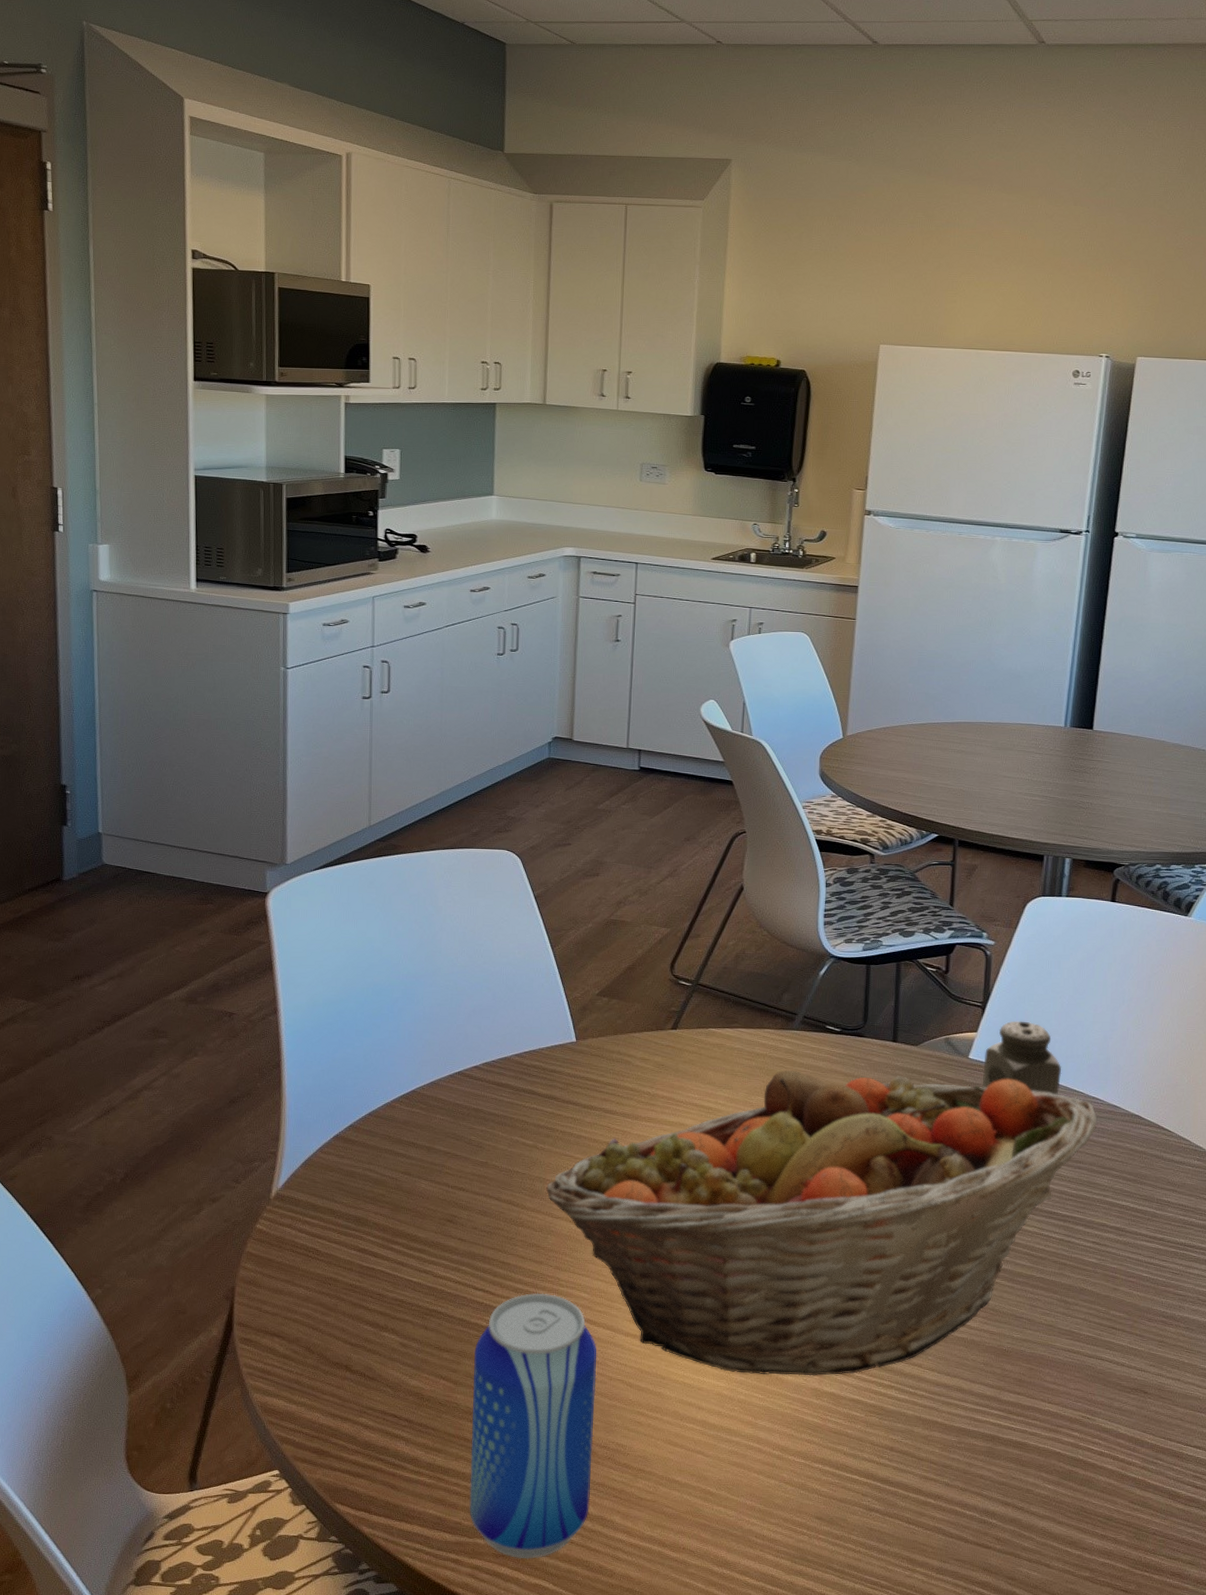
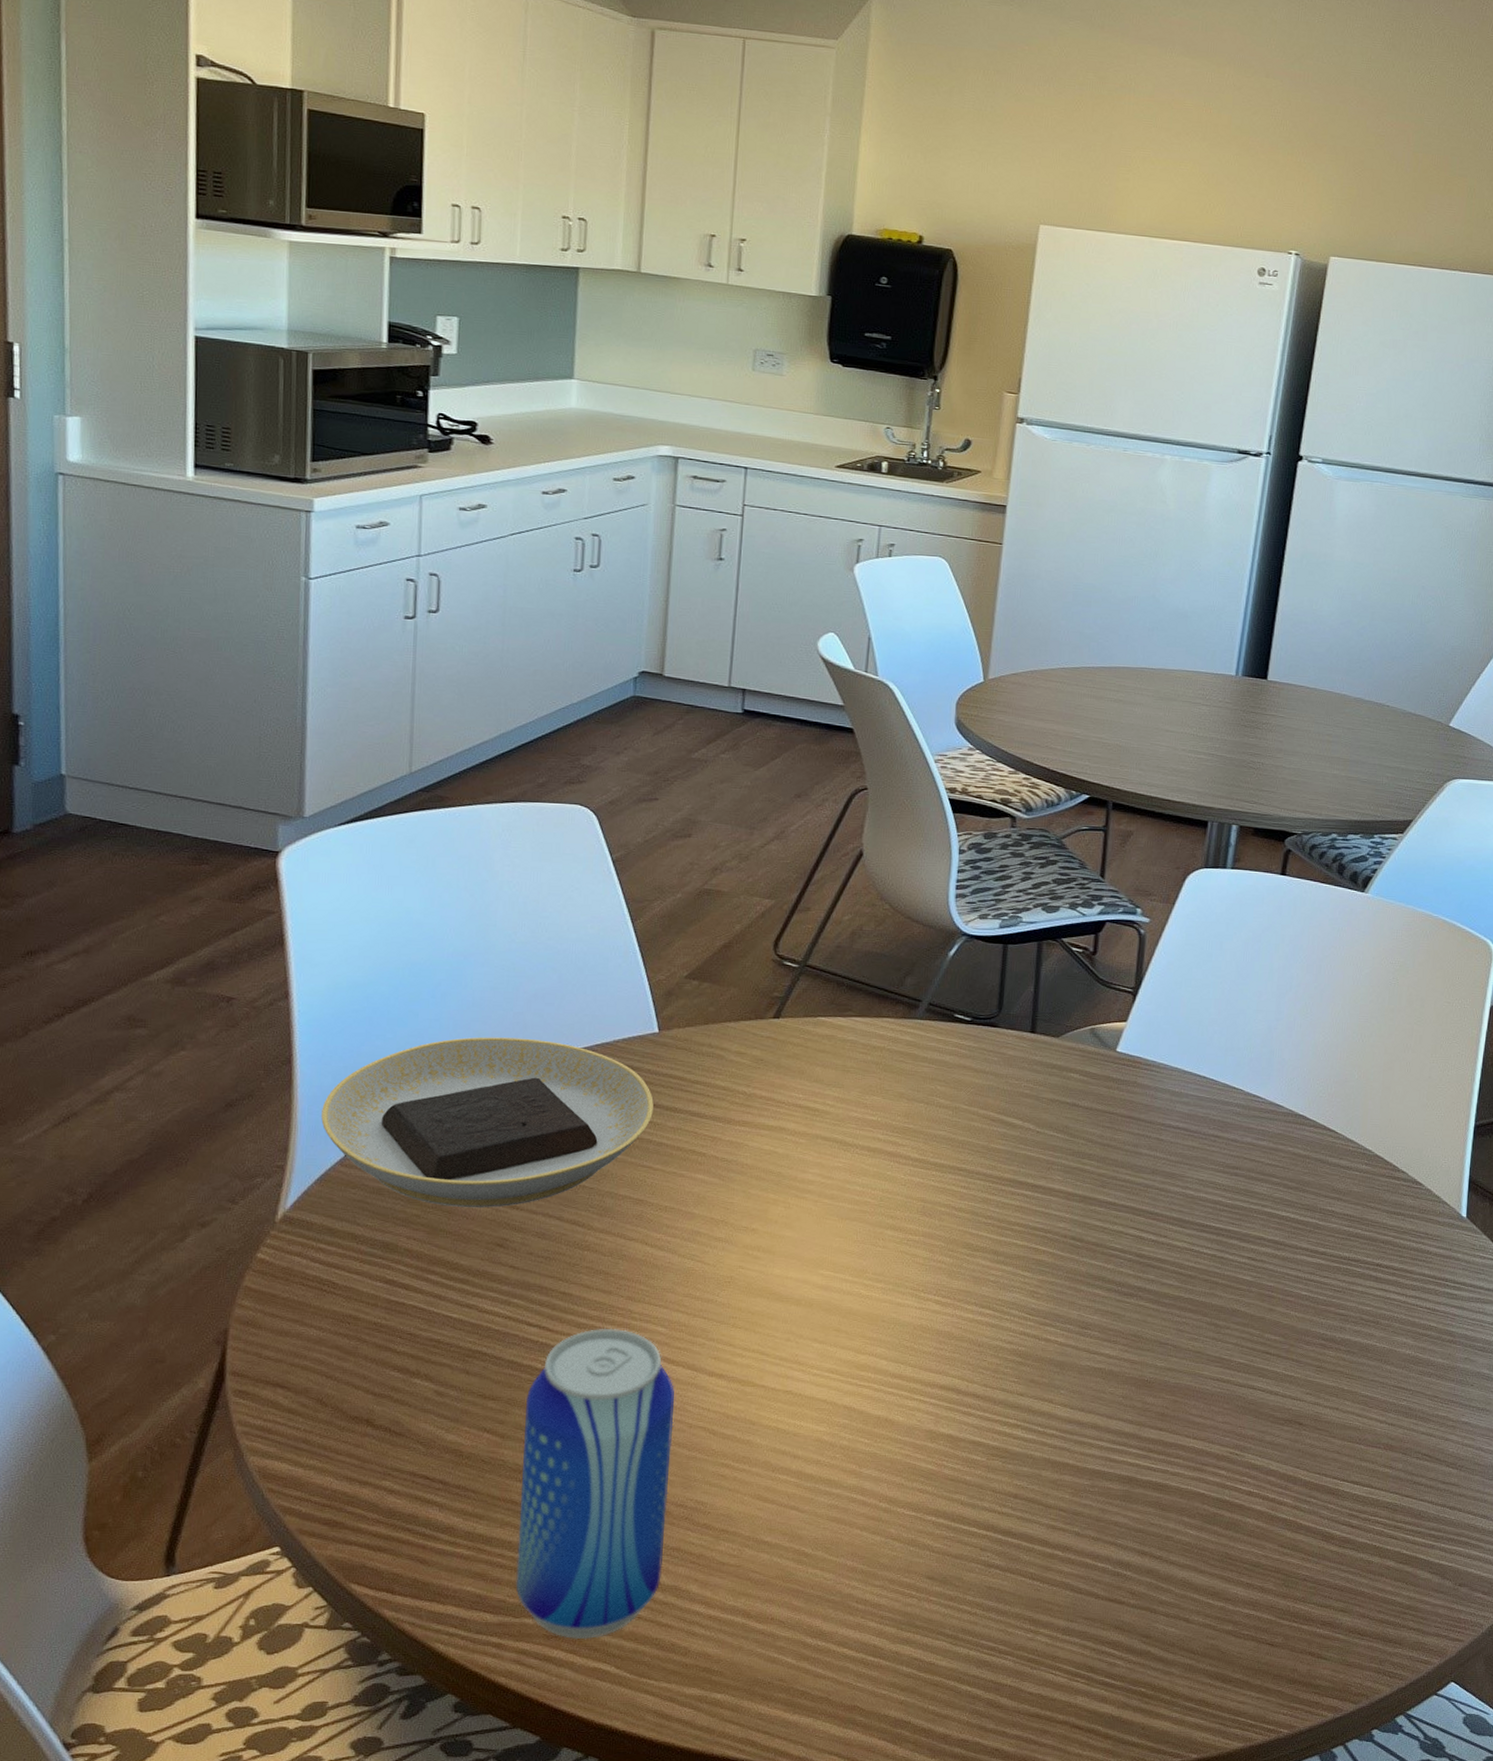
plate: none [305,1045,573,1189] -> present [321,1037,654,1208]
fruit basket: present [546,1069,1098,1376] -> none [618,1064,1258,1416]
salt shaker: present [983,1020,1062,1095] -> none [1131,1009,1220,1093]

